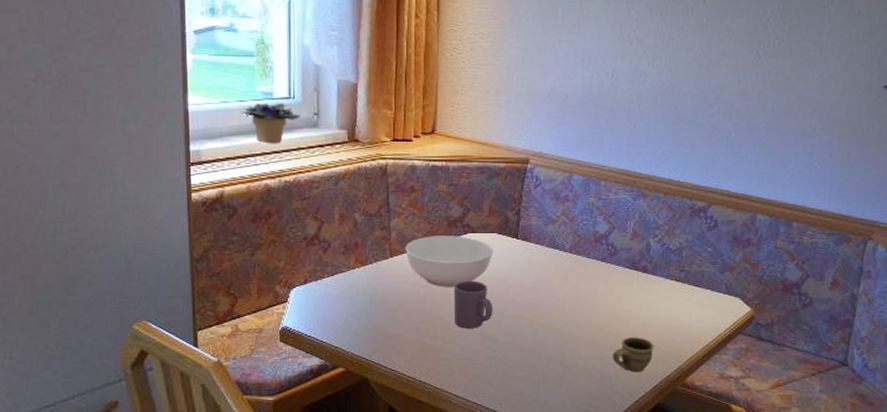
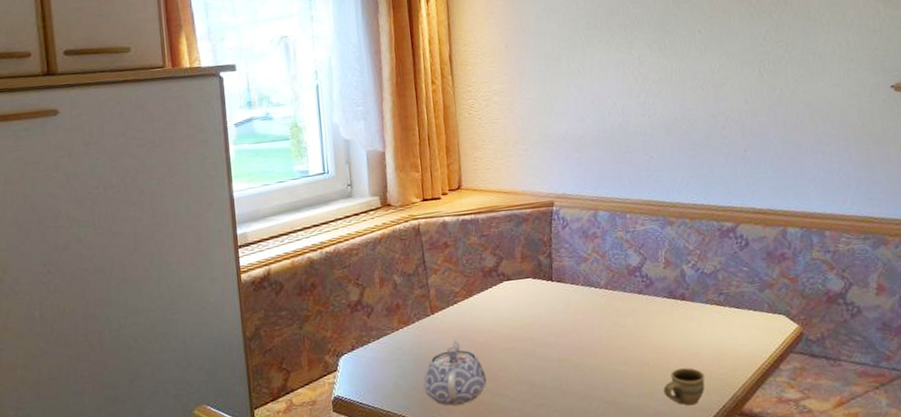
potted flower: present [241,102,301,144] -> none [281,178,336,219]
teapot: none [375,285,439,348] -> present [423,339,487,406]
bowl: present [405,236,494,287] -> none [444,285,531,339]
mug: present [453,280,493,328] -> none [495,328,538,379]

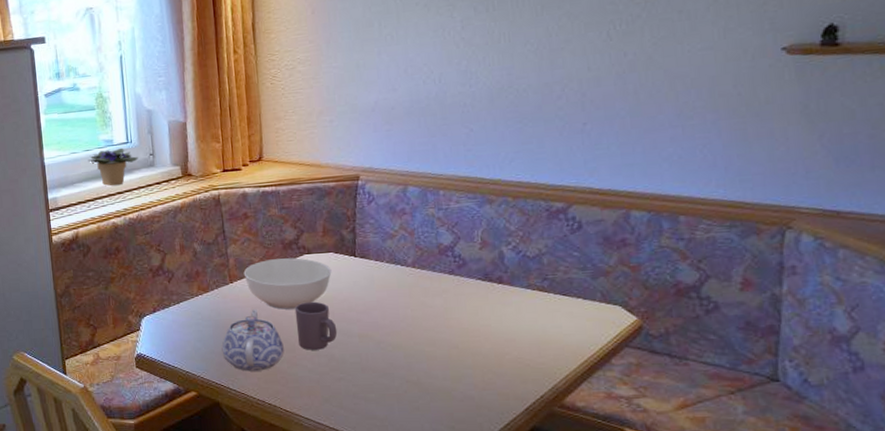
potted flower: none [281,178,336,219] -> present [87,148,138,186]
bowl: none [444,285,531,339] -> present [243,258,332,310]
mug: none [495,328,538,379] -> present [294,301,338,350]
cup: present [663,367,705,406] -> none [473,354,521,393]

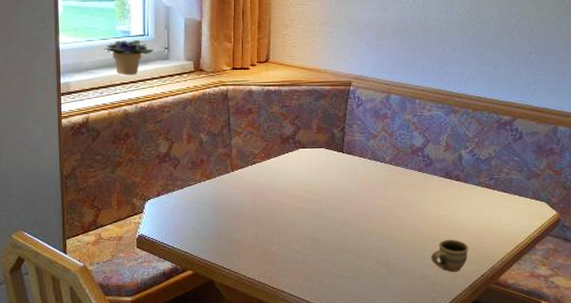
teapot: present [221,308,284,372] -> none [219,195,275,252]
bowl: present [243,258,332,310] -> none [244,151,322,197]
mug: present [294,301,338,350] -> none [287,191,323,234]
cup: none [473,354,521,393] -> present [431,240,469,272]

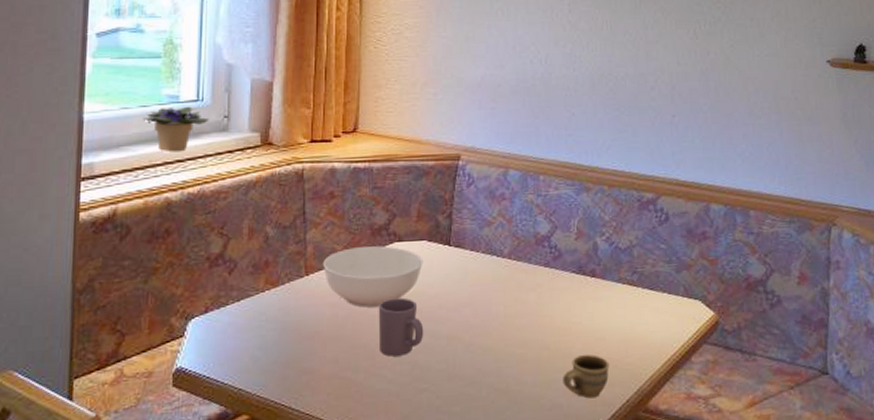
bowl: none [244,151,322,197] -> present [323,246,423,308]
mug: none [287,191,323,234] -> present [378,297,424,357]

